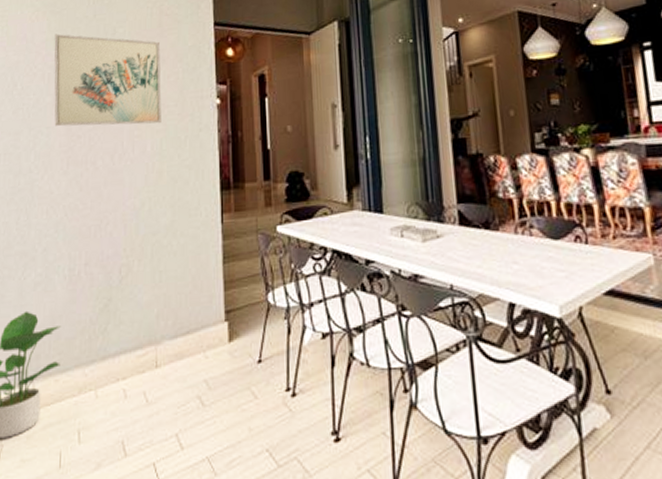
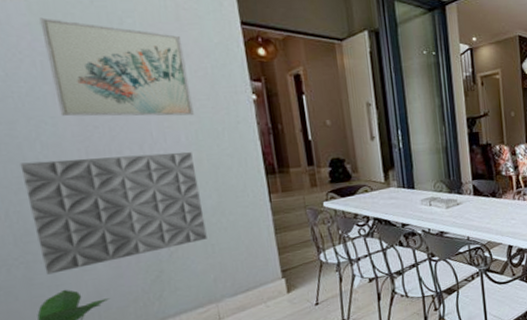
decorative wall panel: none [15,162,157,293] -> present [20,152,207,275]

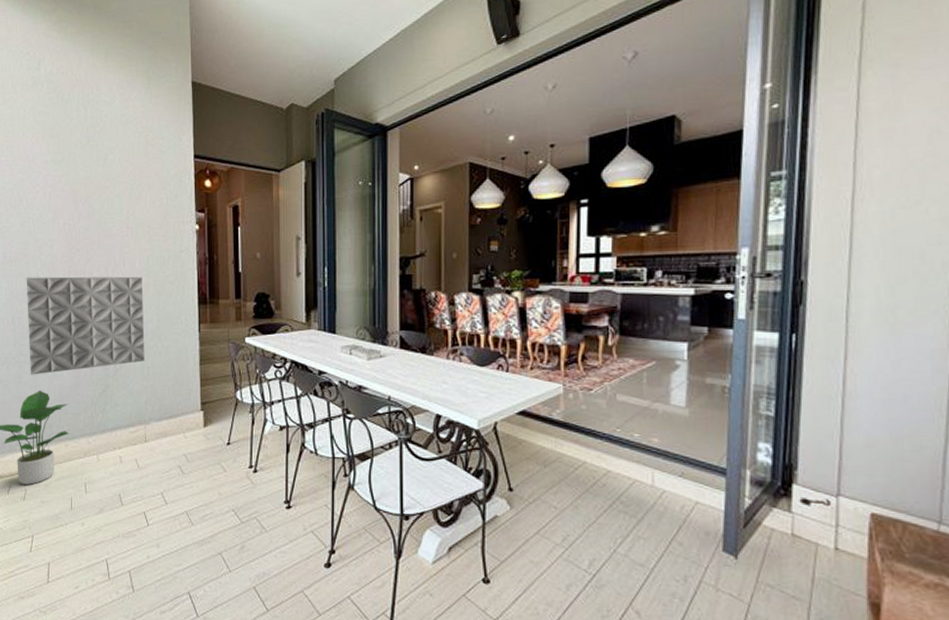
wall art: present [39,17,194,117] -> none [53,156,148,244]

